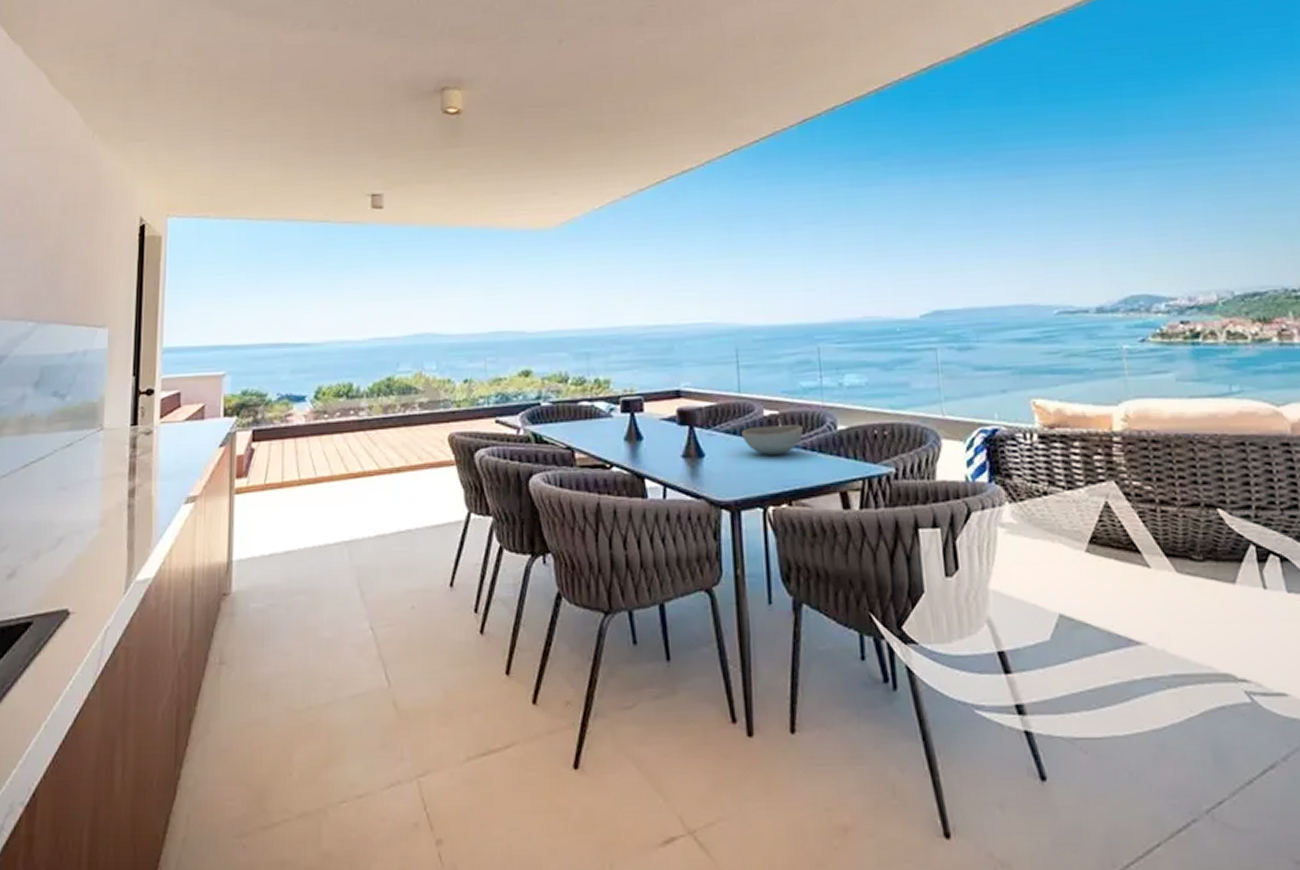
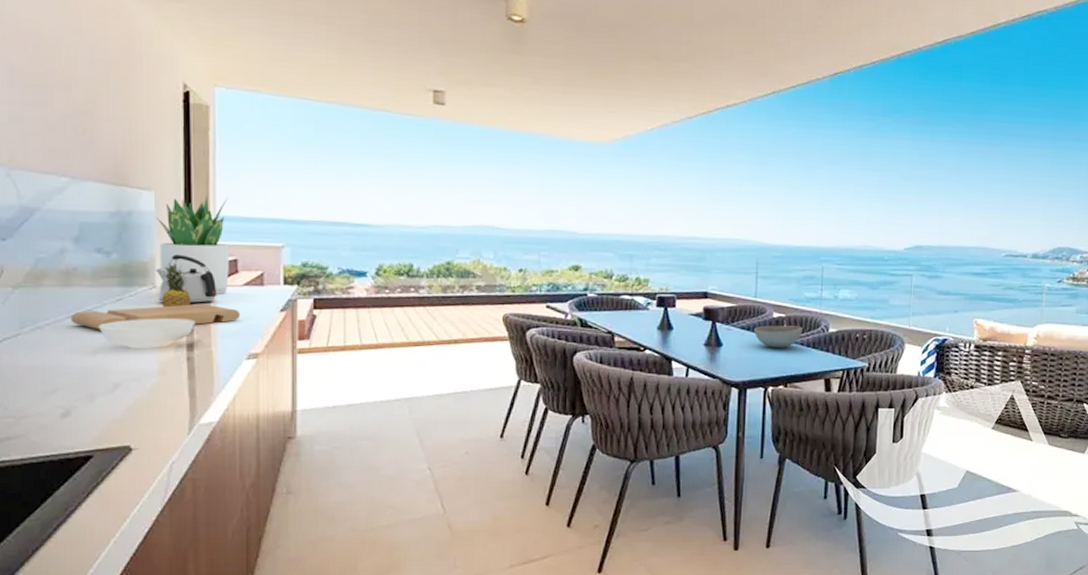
cutting board: none [24,443,182,479] -> present [70,303,241,330]
bowl: none [48,461,138,498] -> present [98,318,196,349]
kettle: none [104,392,159,445] -> present [156,254,216,303]
fruit: none [107,401,135,450] -> present [161,262,191,308]
planter: none [108,327,175,432] -> present [156,195,229,294]

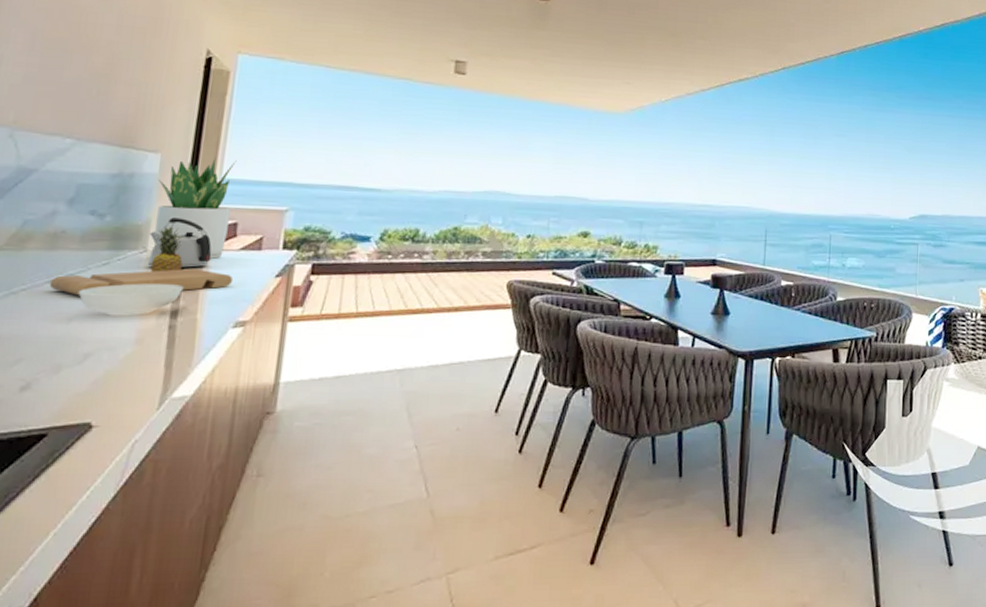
bowl: present [754,325,802,349] -> none [762,293,810,318]

